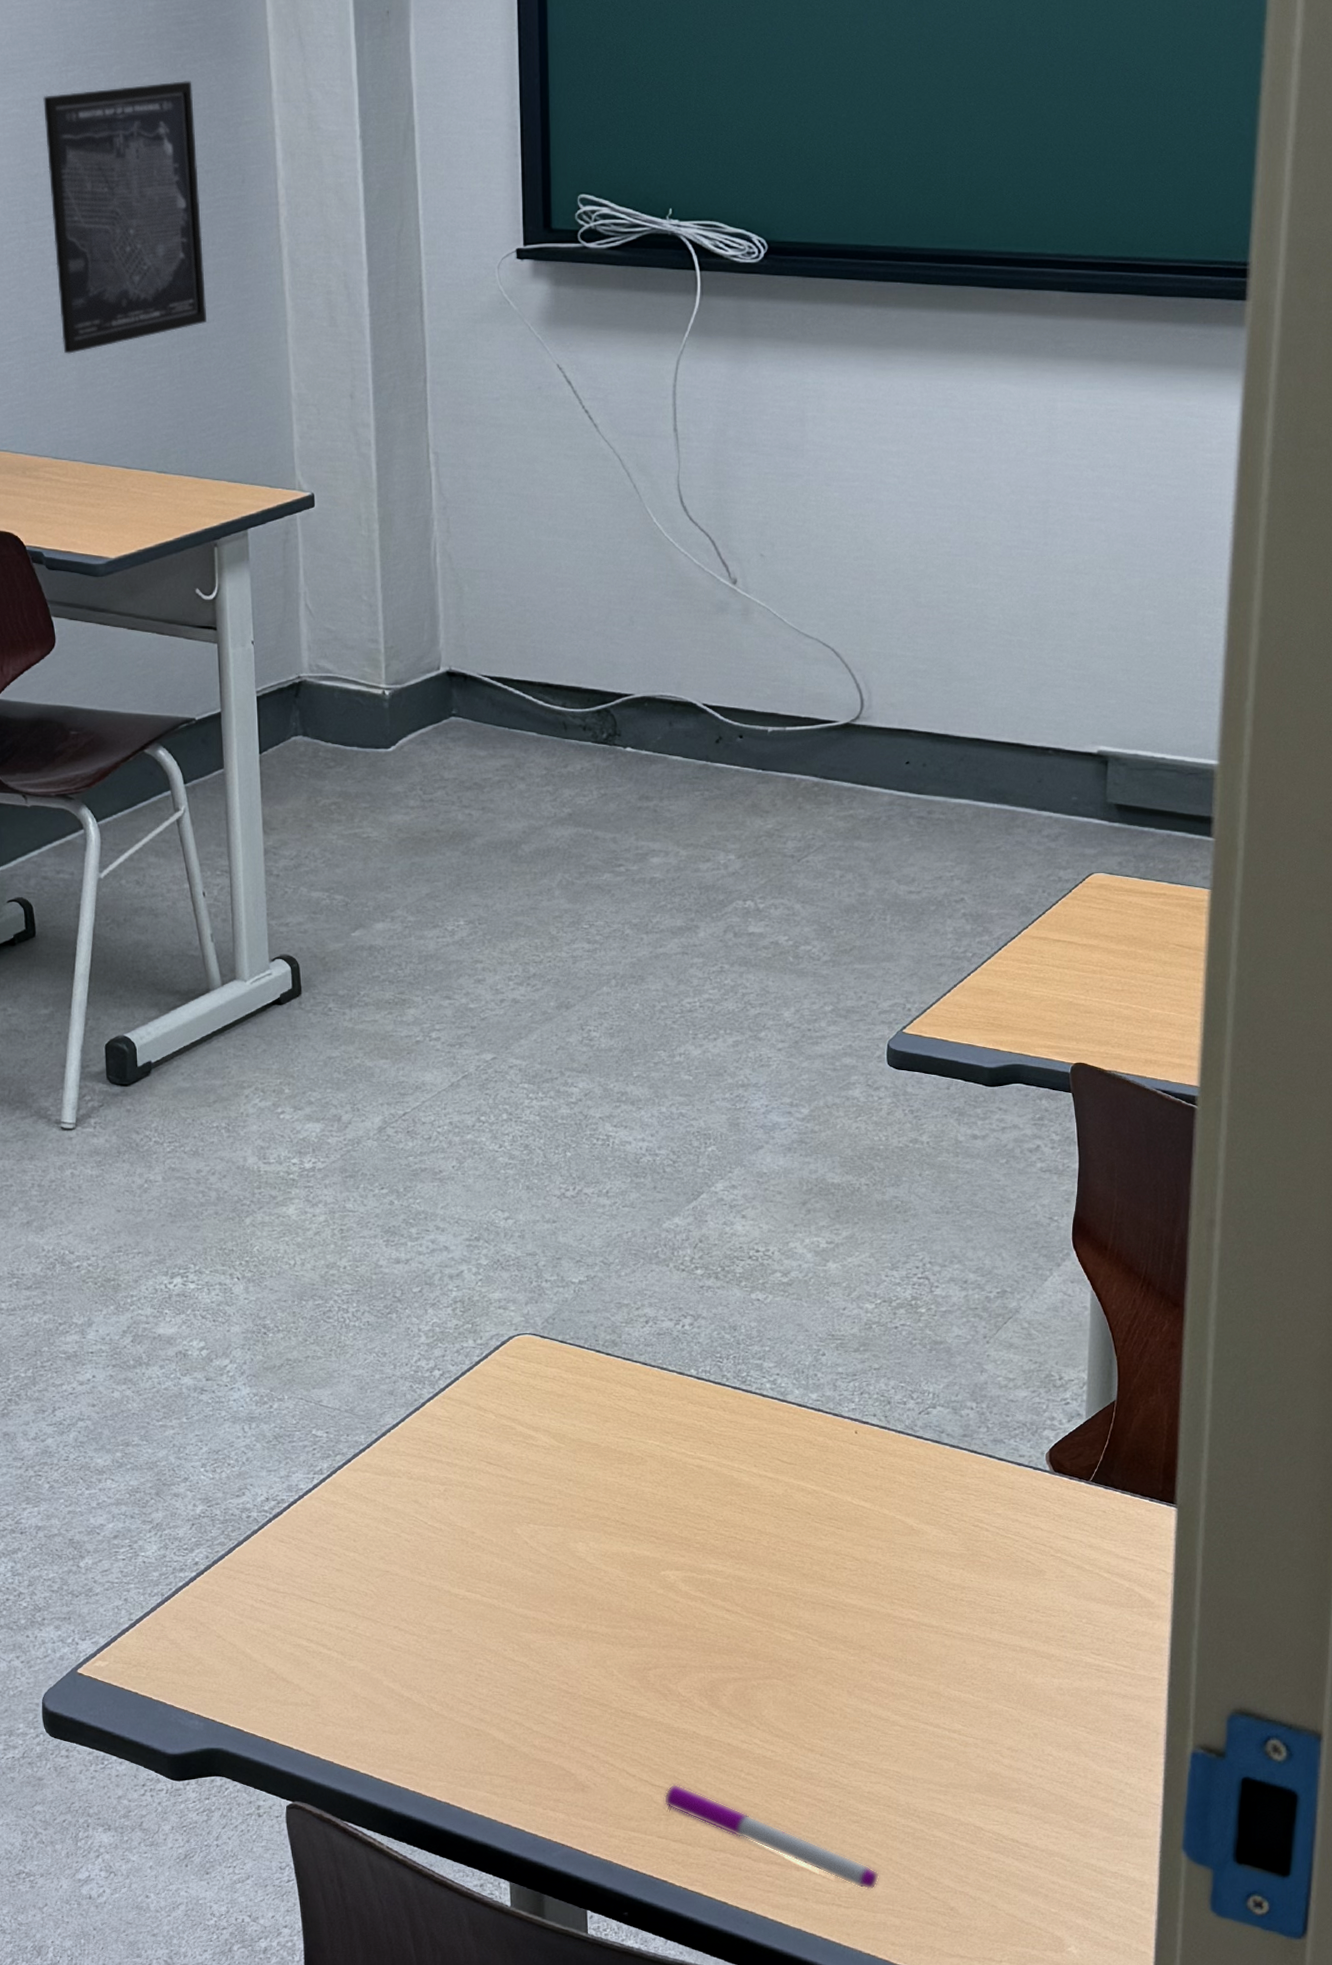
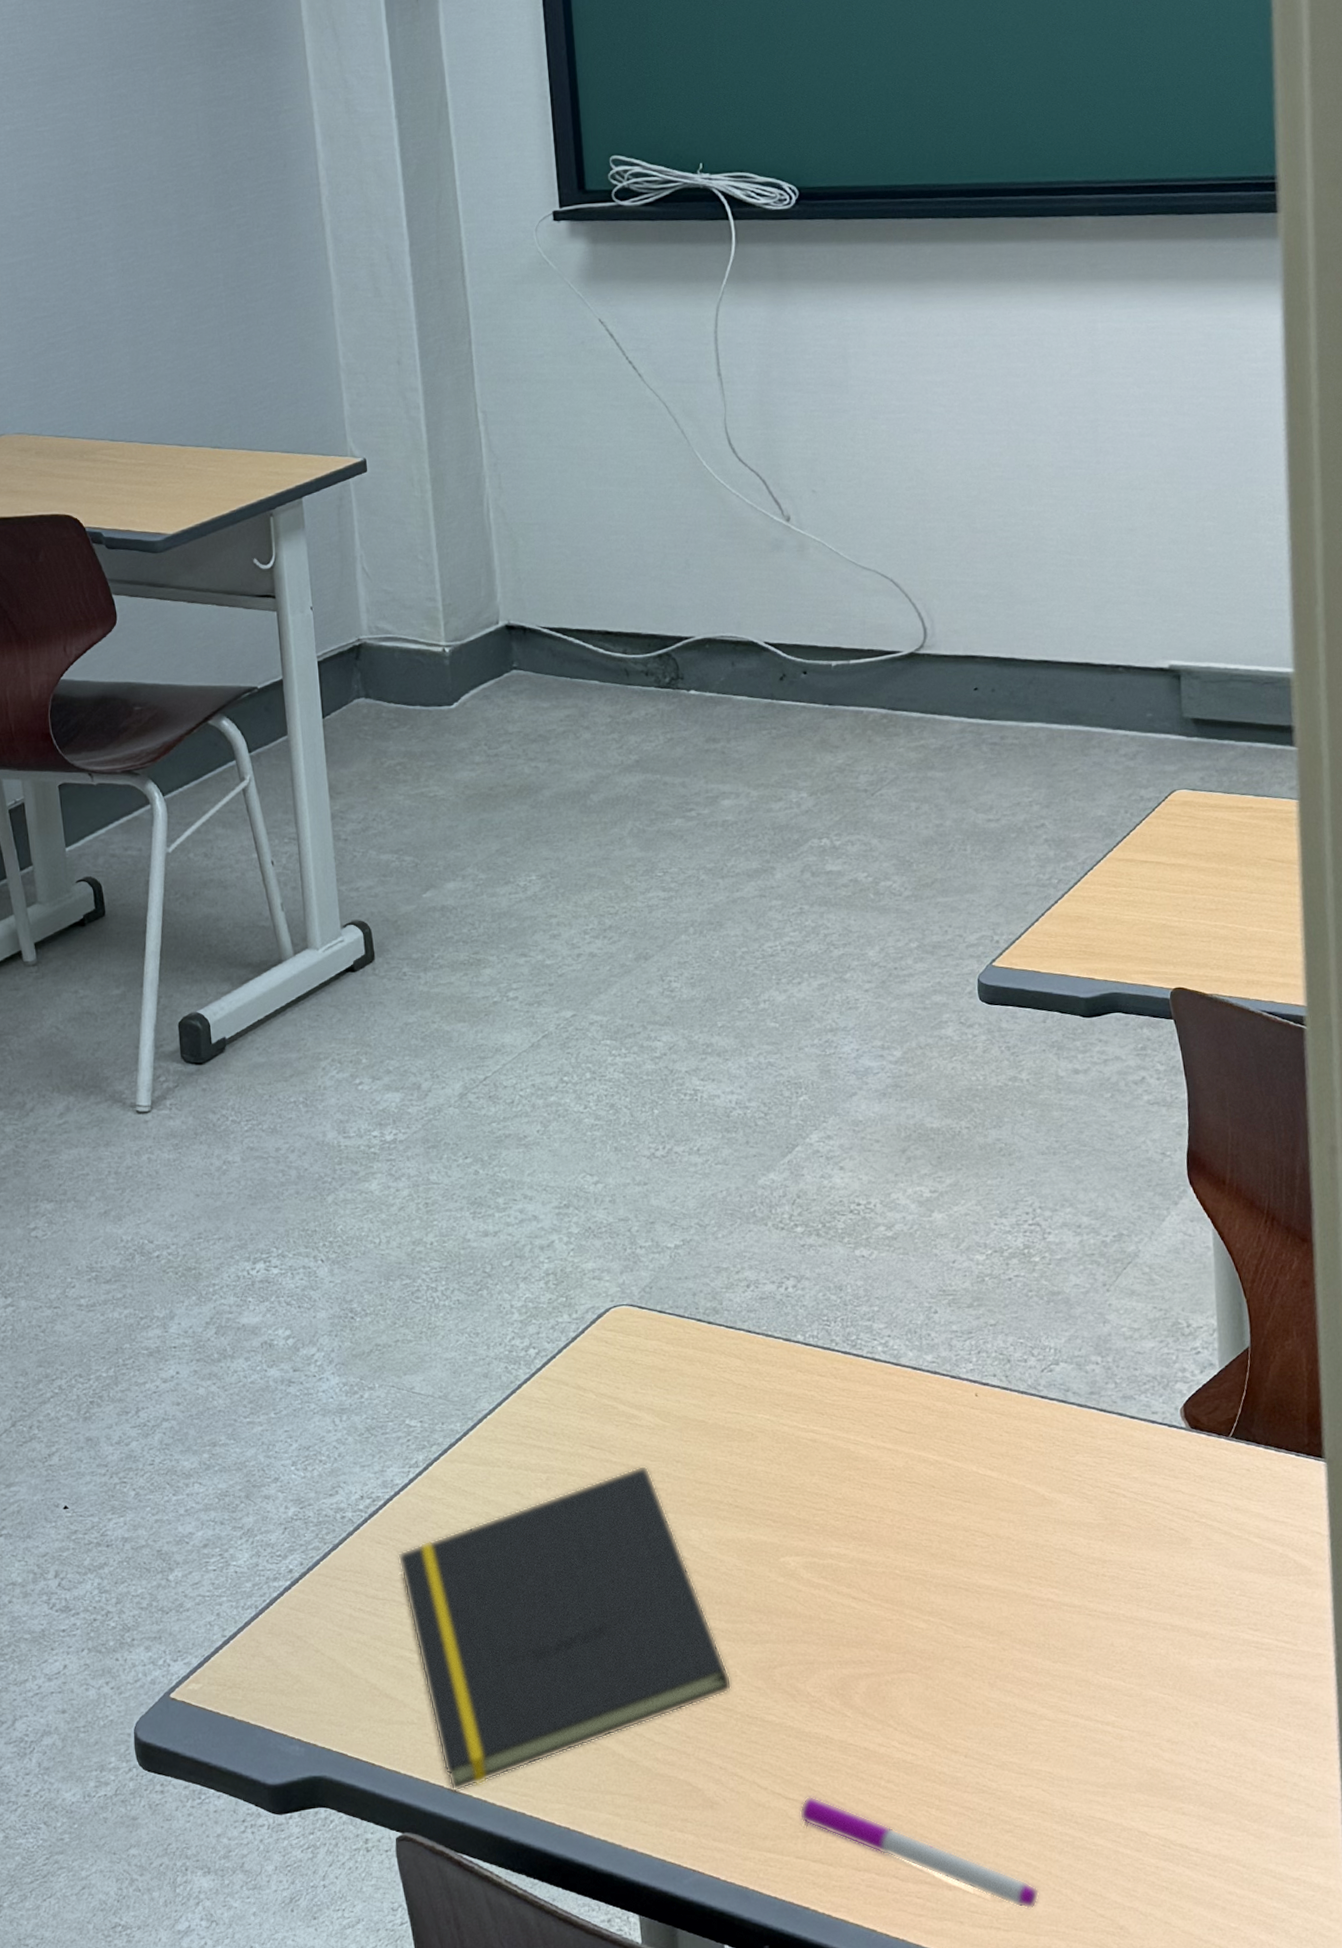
wall art: present [43,81,207,354] -> none [91,76,255,340]
notepad: none [299,1482,608,1767] -> present [398,1465,732,1792]

